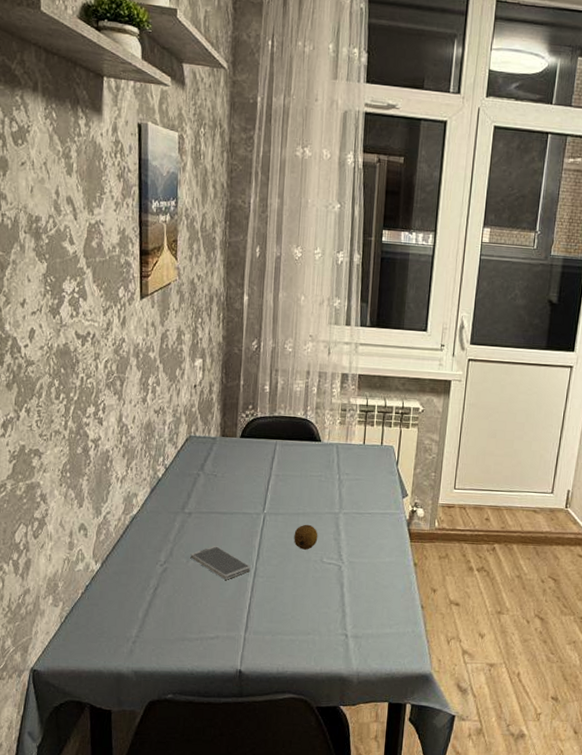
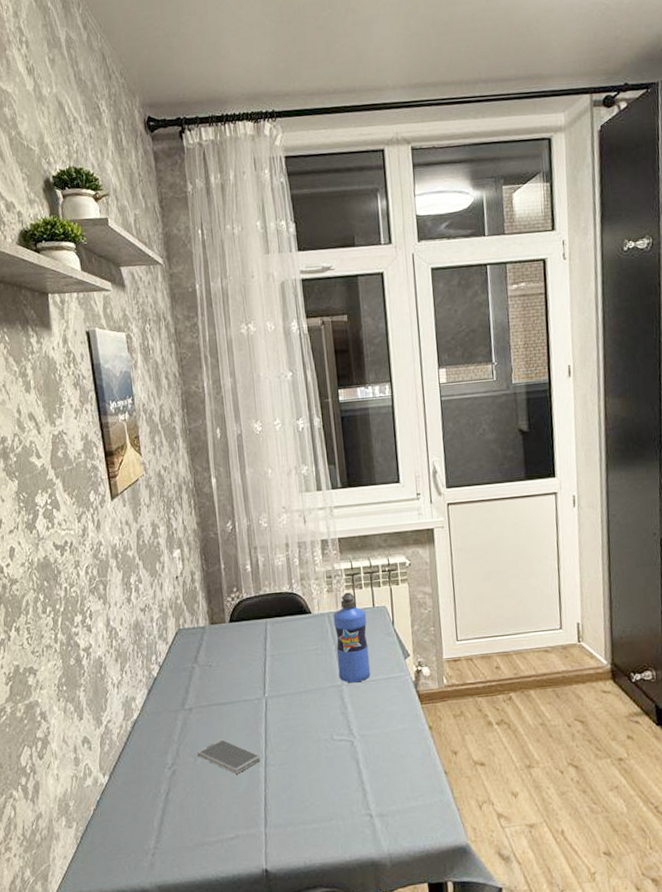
fruit: present [294,524,318,550] -> none [299,702,325,730]
water bottle: none [337,427,374,513] -> present [333,592,371,683]

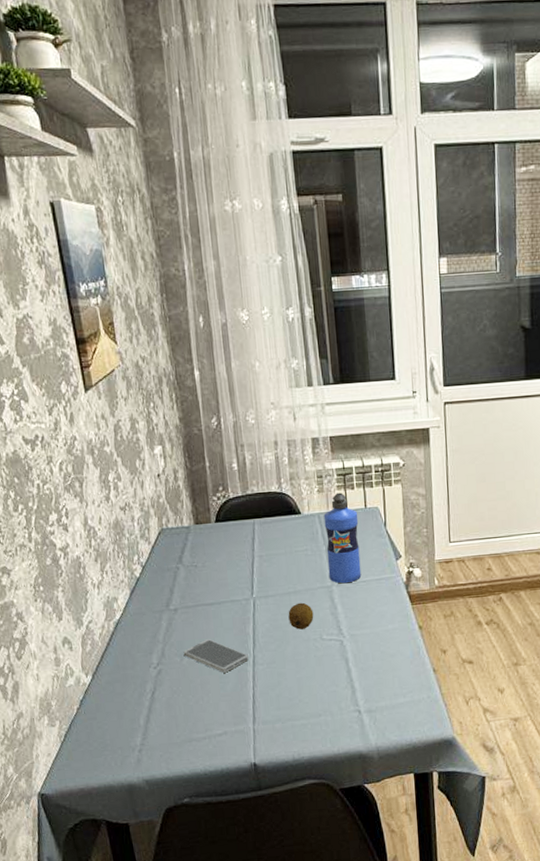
fruit: none [299,702,325,730] -> present [288,602,314,630]

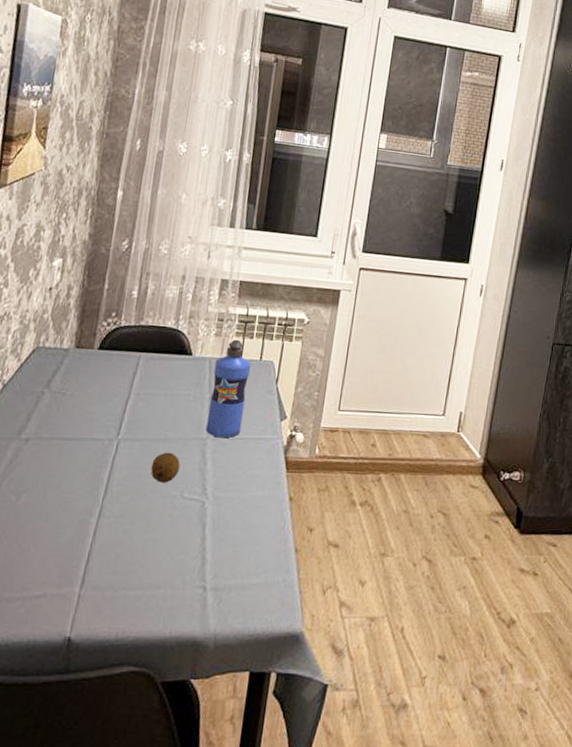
smartphone: present [183,638,249,673] -> none [21,478,96,522]

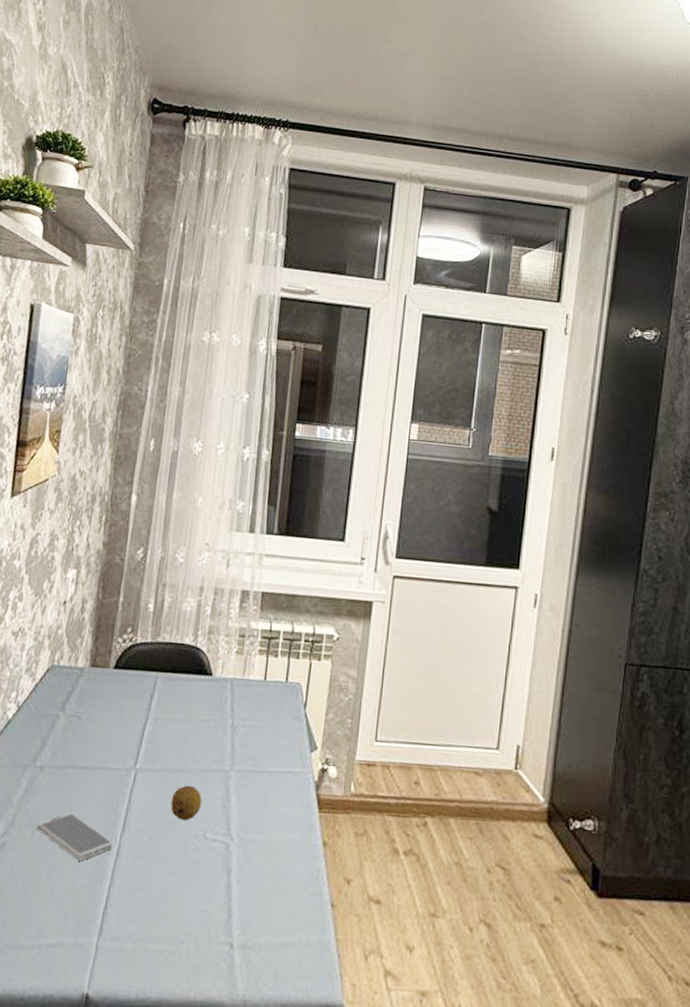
smartphone: none [21,478,96,522] -> present [36,811,113,861]
water bottle: present [205,339,252,438] -> none [228,658,277,771]

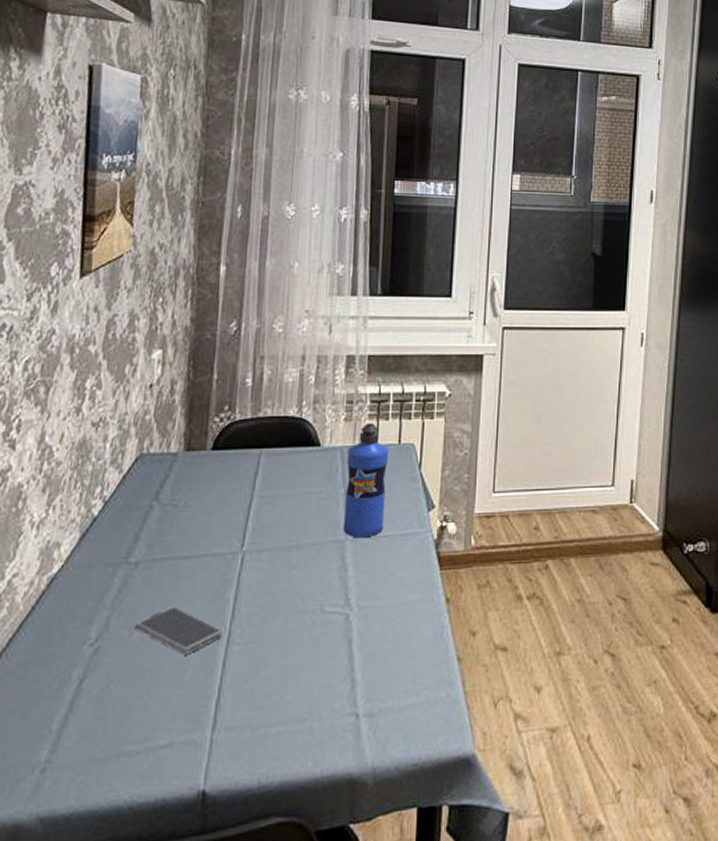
fruit: present [170,785,202,821] -> none [283,560,317,597]
water bottle: none [228,658,277,771] -> present [343,423,389,538]

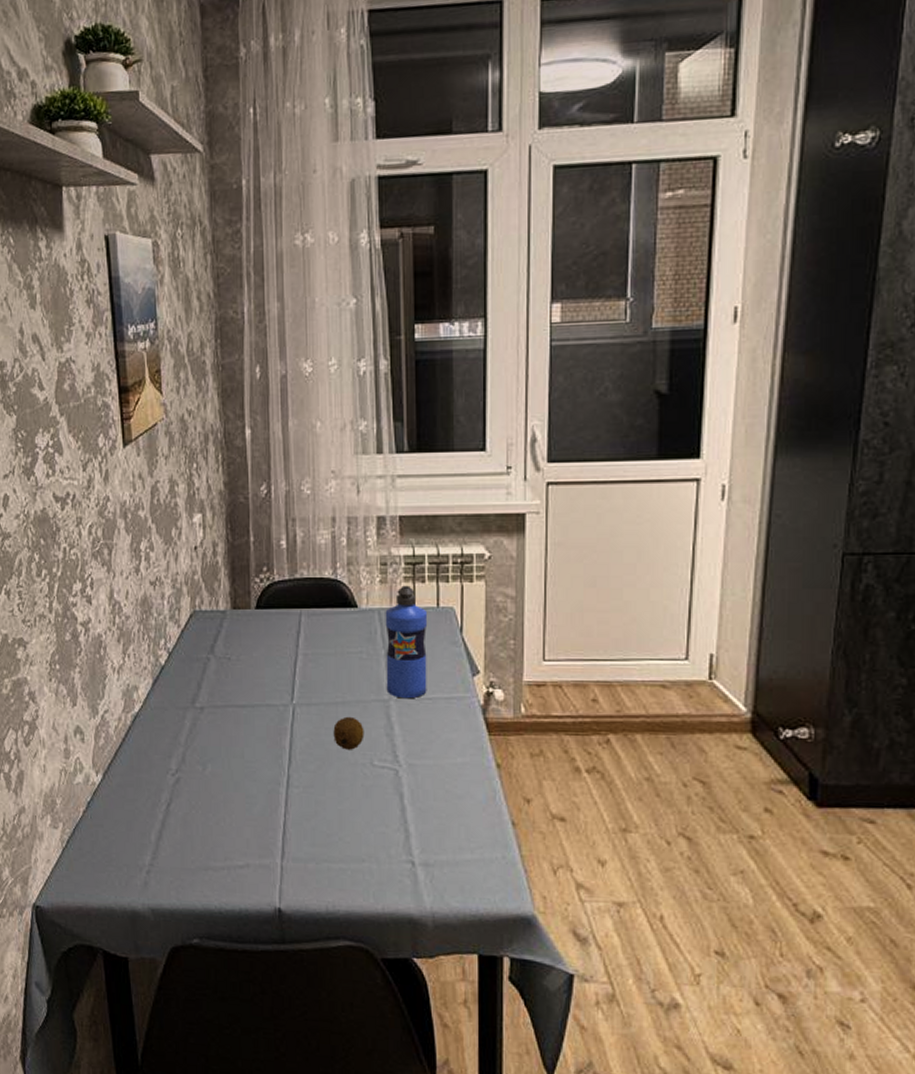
smartphone: present [135,605,223,655] -> none [206,747,282,792]
fruit: none [283,560,317,597] -> present [333,716,364,750]

